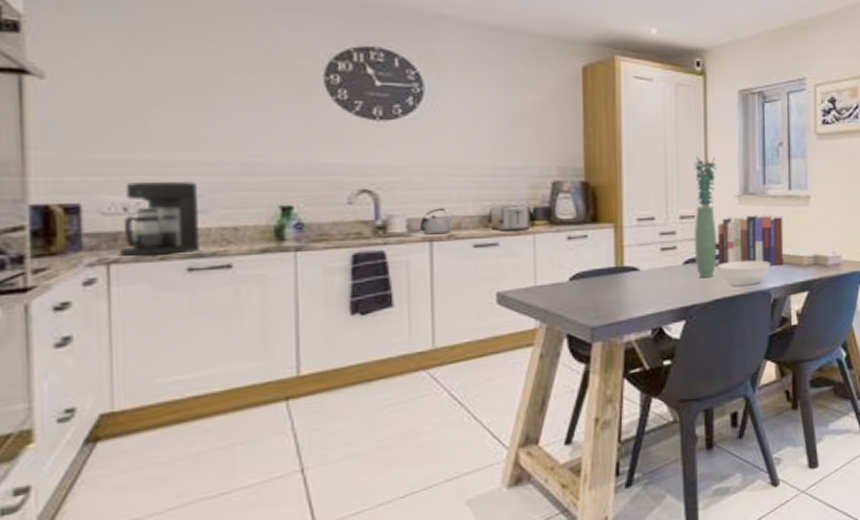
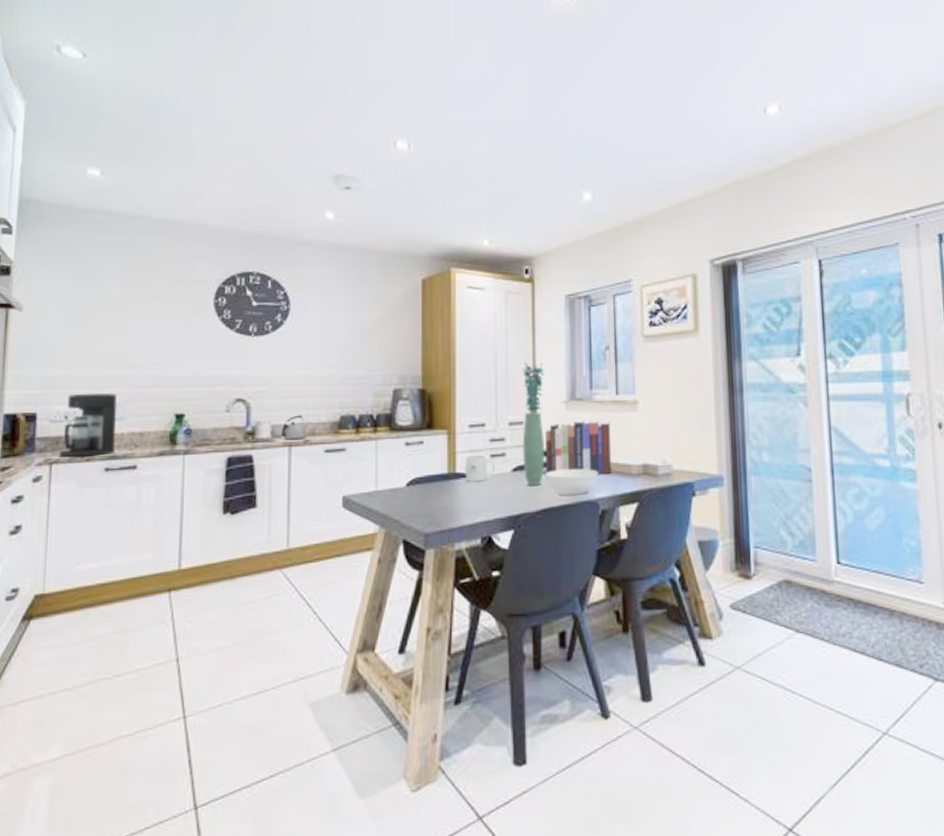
toaster: present [490,205,531,233] -> none [339,412,374,438]
mug: none [633,248,666,275] -> present [465,455,495,482]

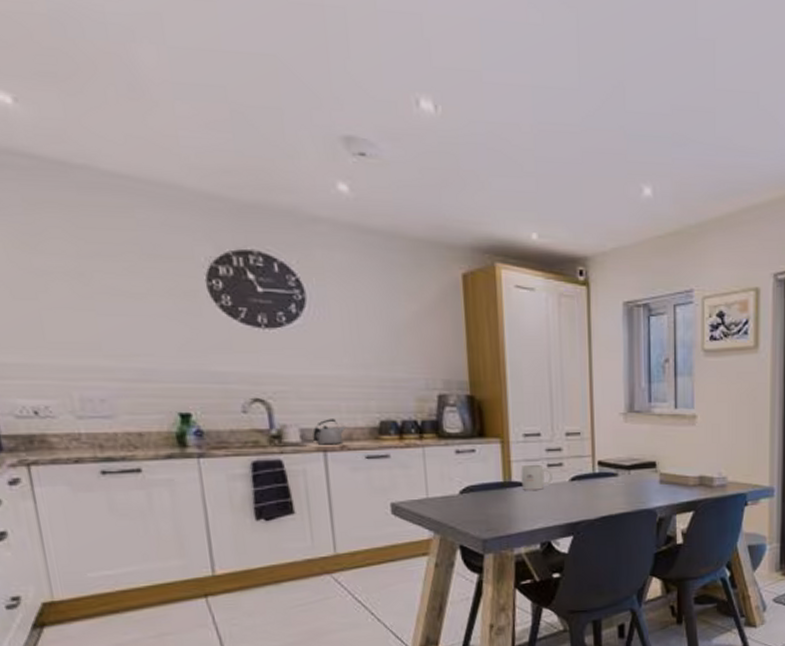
coffee maker: present [60,393,117,458] -> none [32,387,109,459]
vase: present [522,362,545,487] -> none [578,372,603,496]
books: present [545,421,612,475] -> none [603,434,670,486]
bowl: present [545,469,599,497] -> none [603,480,657,505]

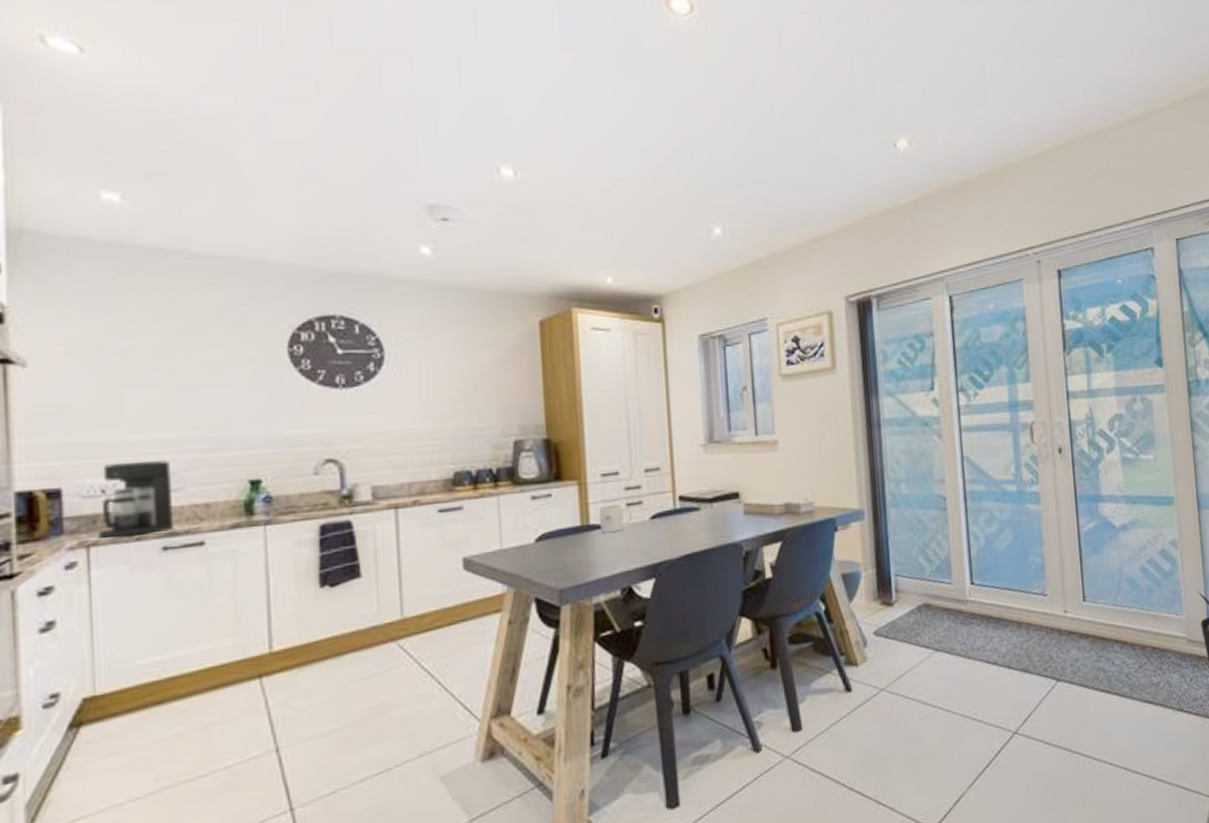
coffee maker: none [32,387,109,459] -> present [99,460,173,538]
kettle: present [313,419,347,445] -> none [385,473,420,502]

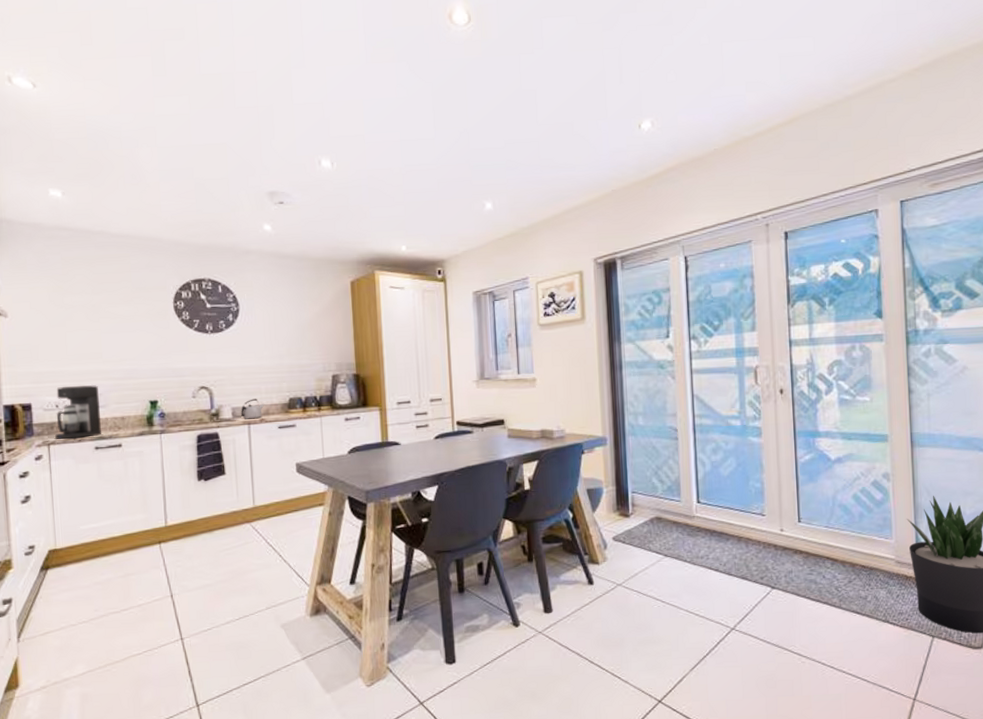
kettle: none [385,473,420,502] -> present [241,398,265,420]
mug: present [599,504,632,533] -> none [395,426,420,448]

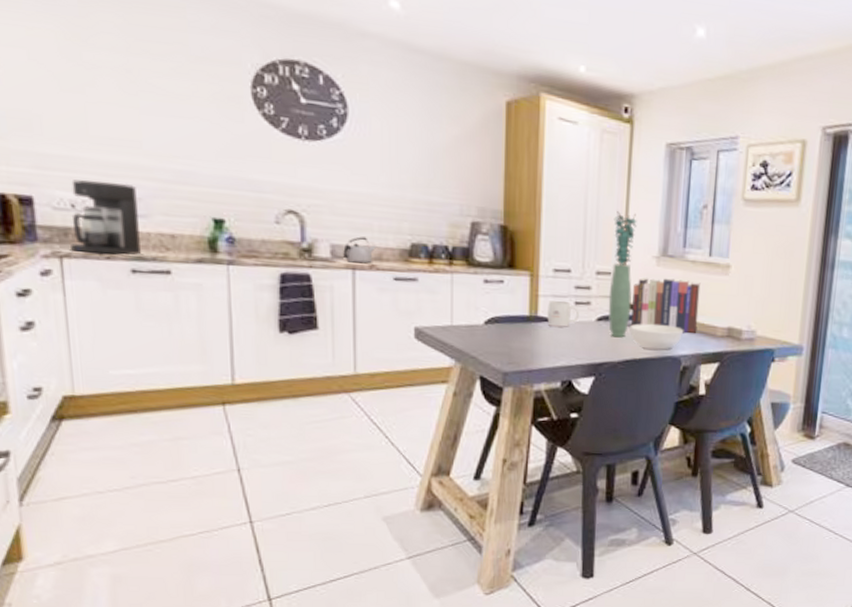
mug: none [395,426,420,448] -> present [547,300,579,327]
vase: none [439,349,461,451] -> present [608,211,637,338]
books: none [460,396,516,440] -> present [631,278,701,334]
bowl: none [461,435,506,458] -> present [630,324,684,351]

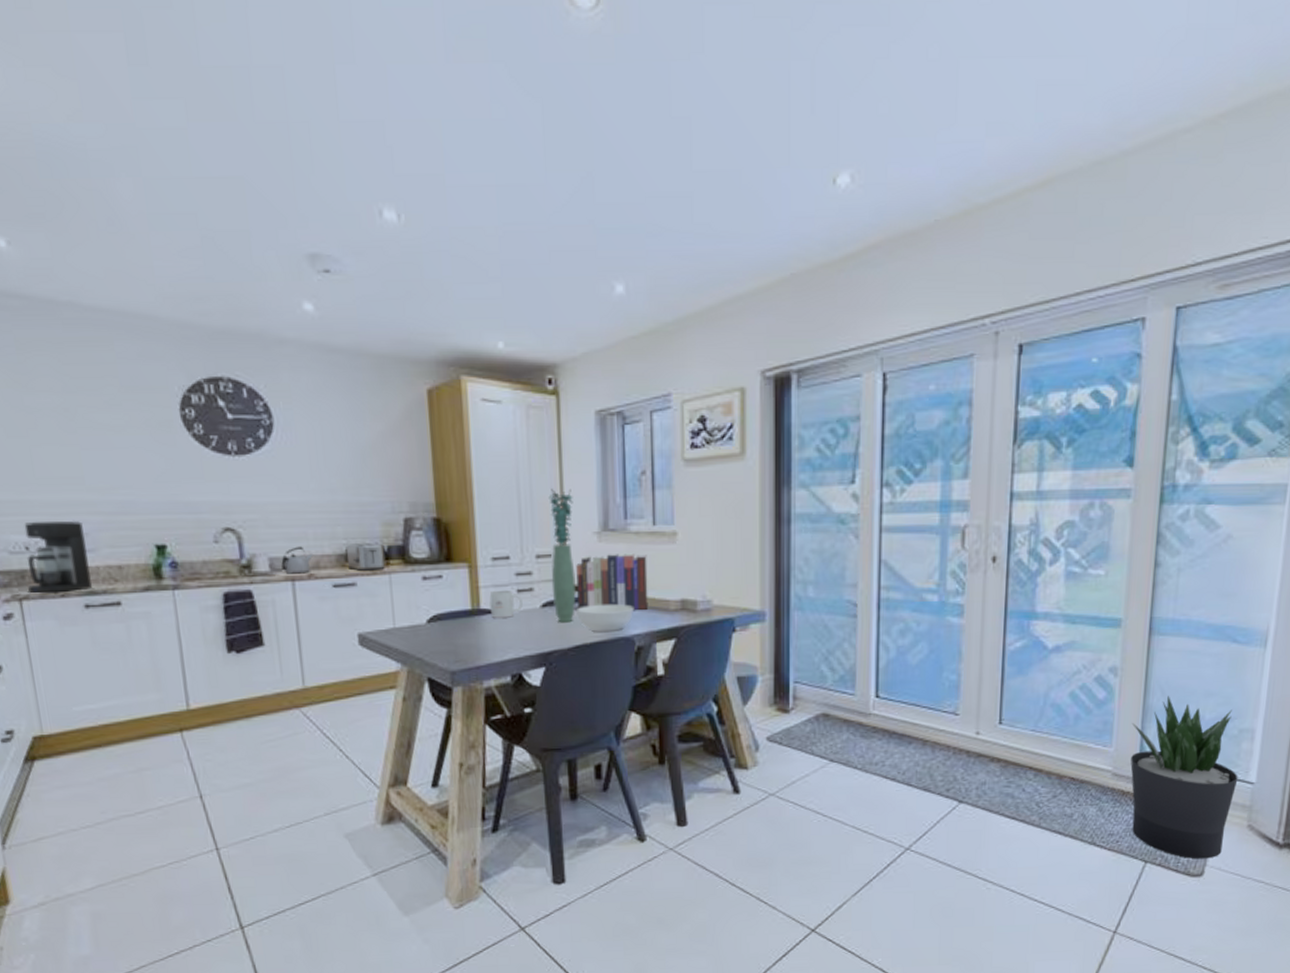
toaster: none [410,240,449,269] -> present [346,543,386,572]

